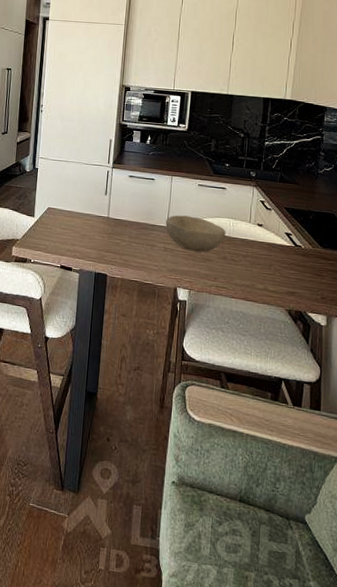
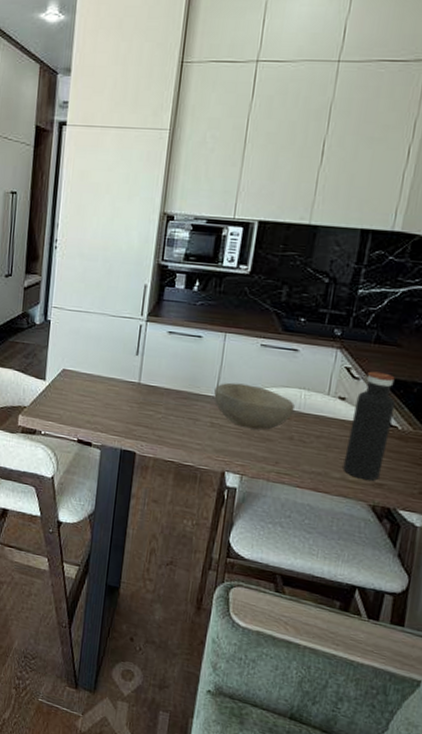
water bottle: none [265,203,298,290] -> present [343,371,396,481]

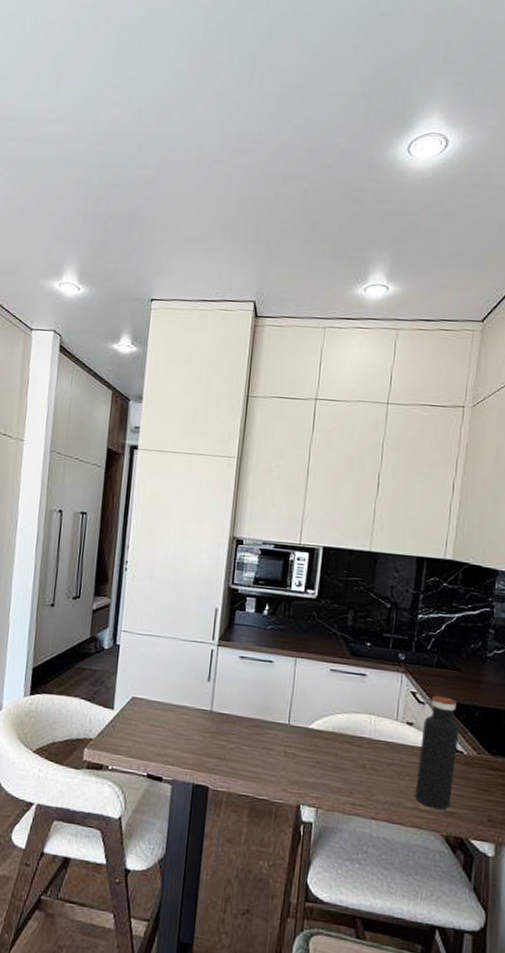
bowl: present [213,382,295,430] -> none [286,709,365,759]

